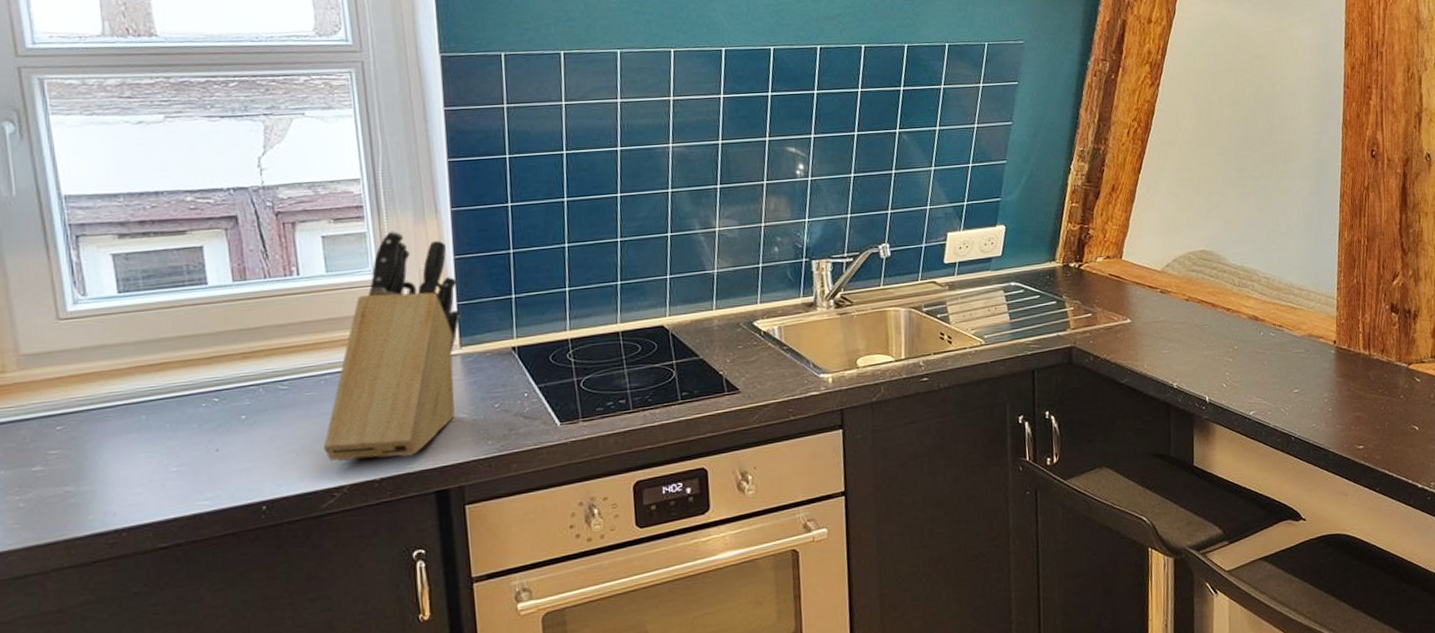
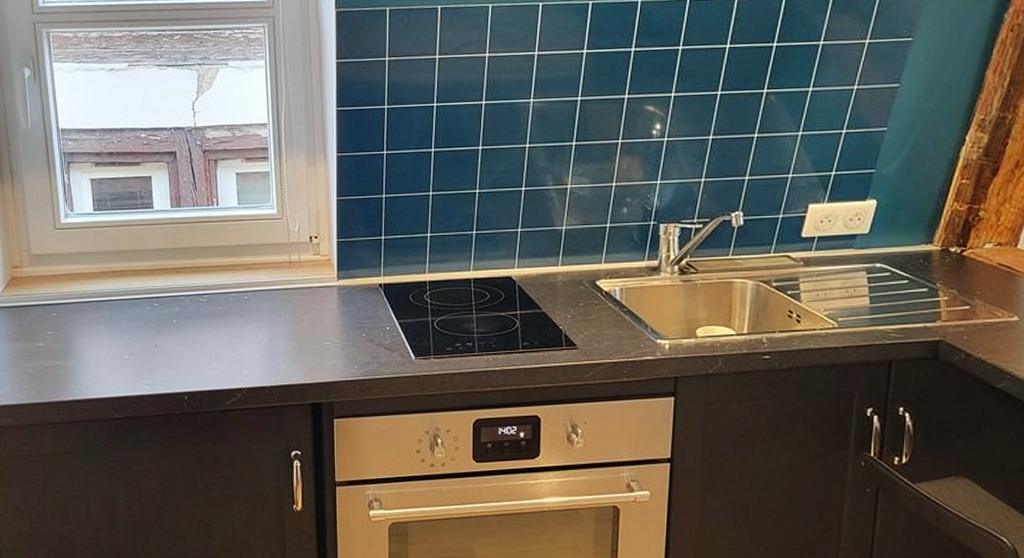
knife block: present [323,231,460,461] -> none [229,171,338,371]

